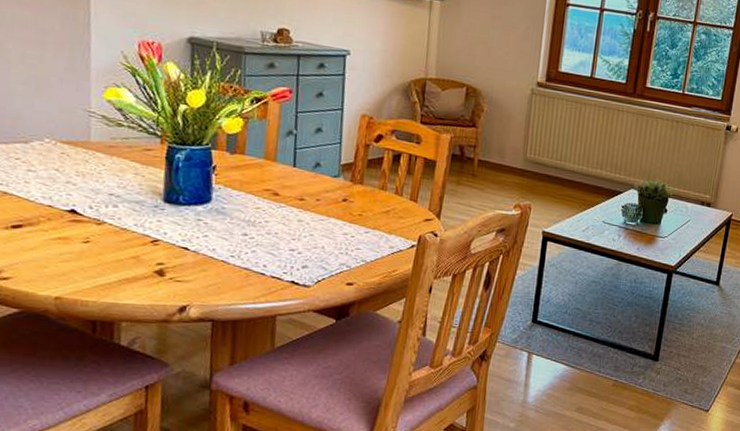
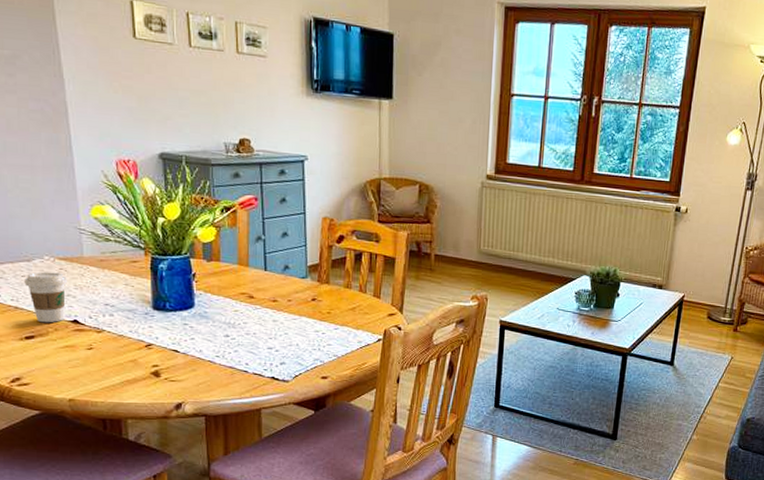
coffee cup: none [18,155,68,212] -> present [24,271,67,323]

